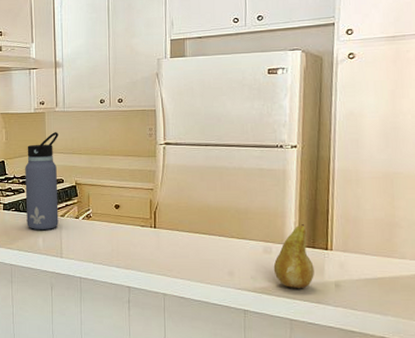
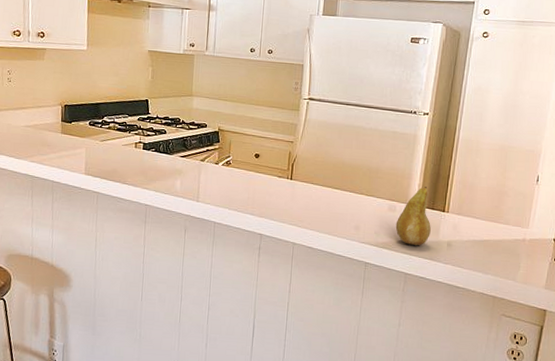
water bottle: present [25,132,59,230] -> none [165,76,206,173]

